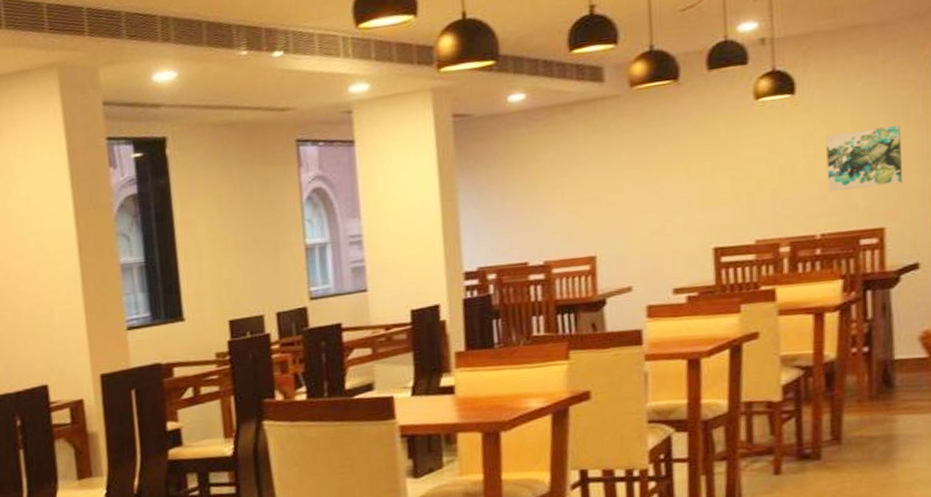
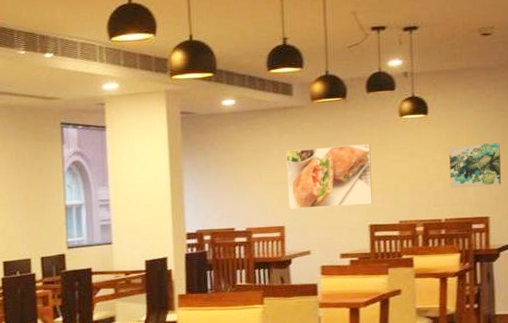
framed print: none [596,140,719,233] -> present [286,144,373,209]

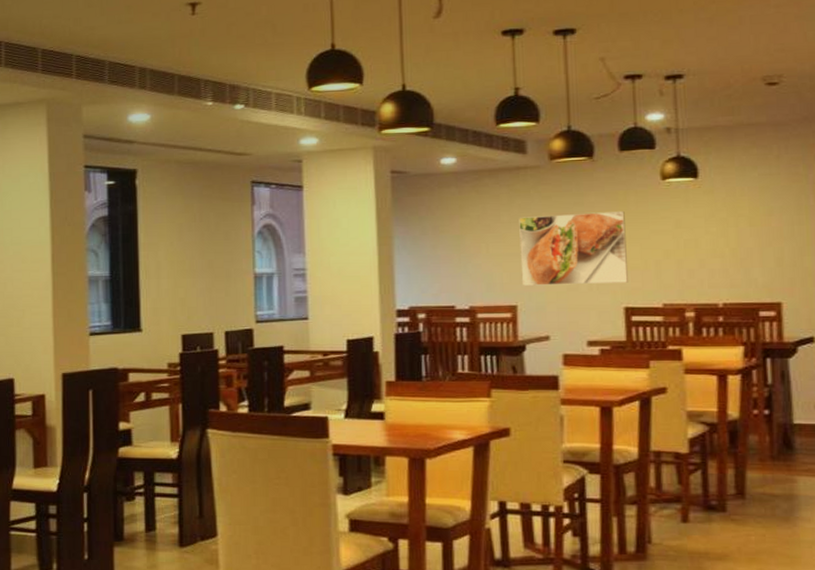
wall art: present [449,142,502,189] -> none [726,212,798,267]

